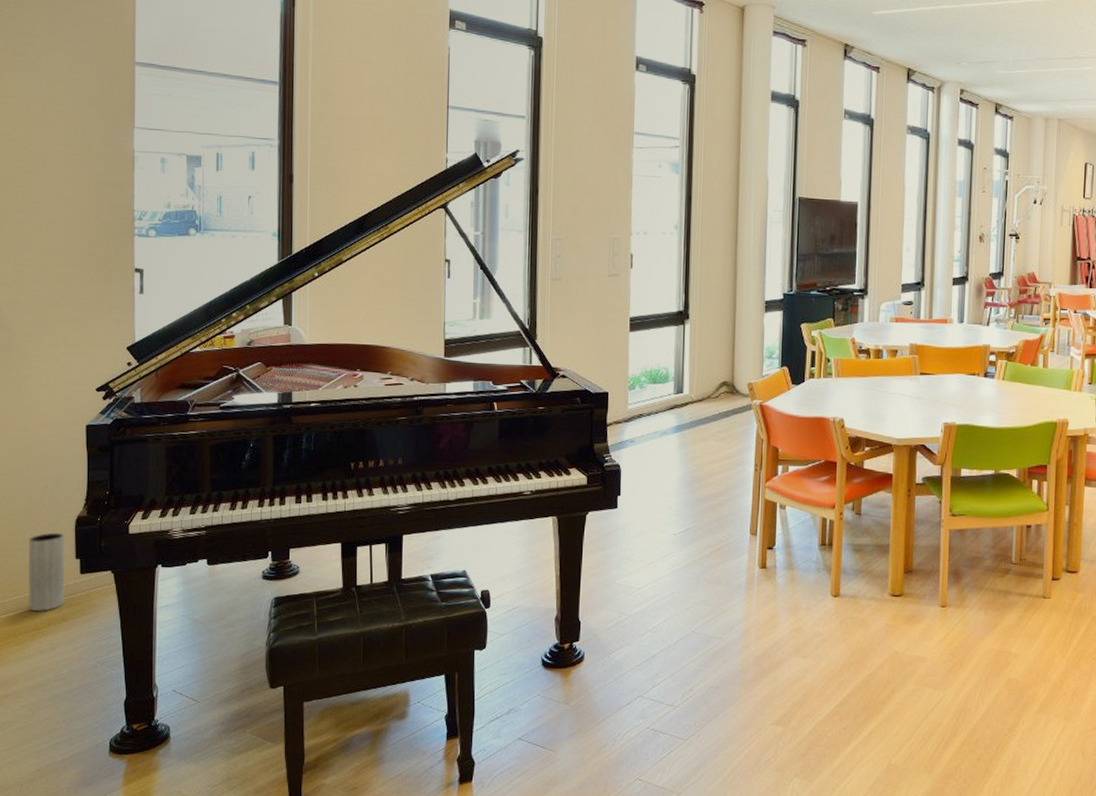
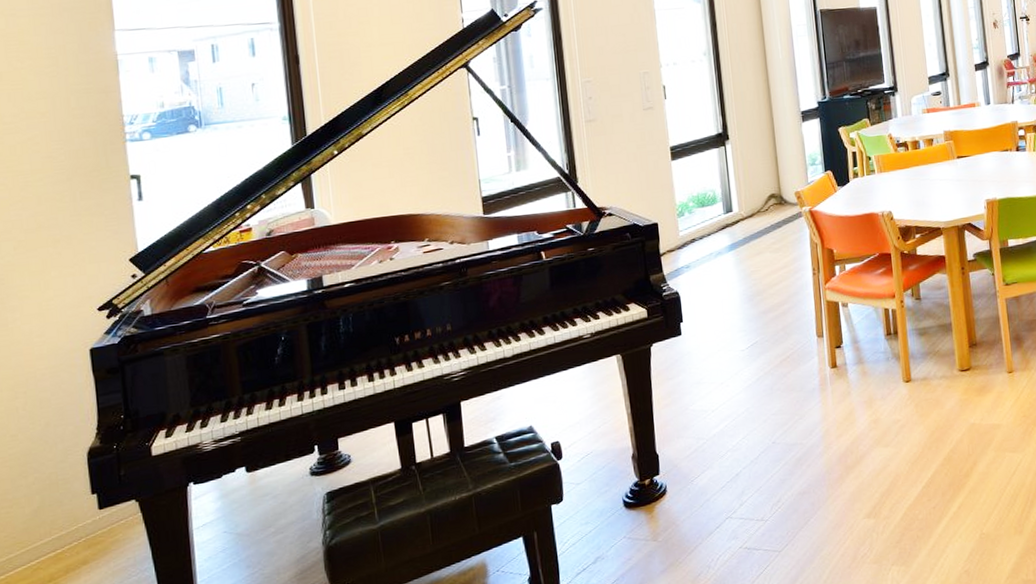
vase: present [28,532,65,611] -> none [33,469,82,561]

